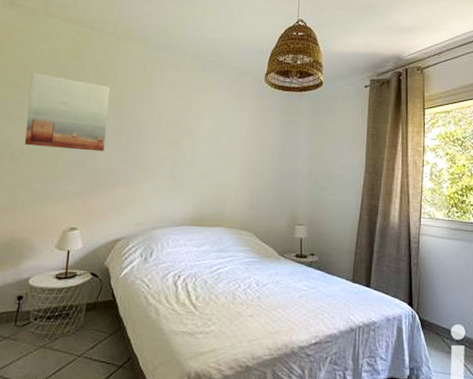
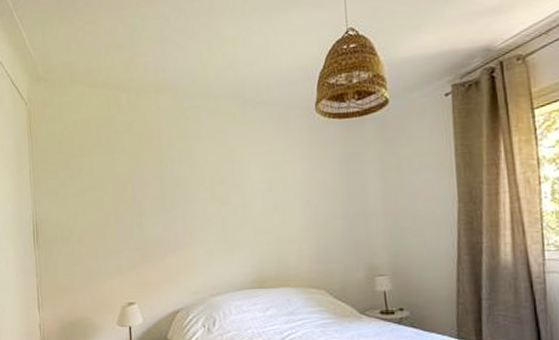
wall art: present [24,72,110,152] -> none [68,146,150,223]

